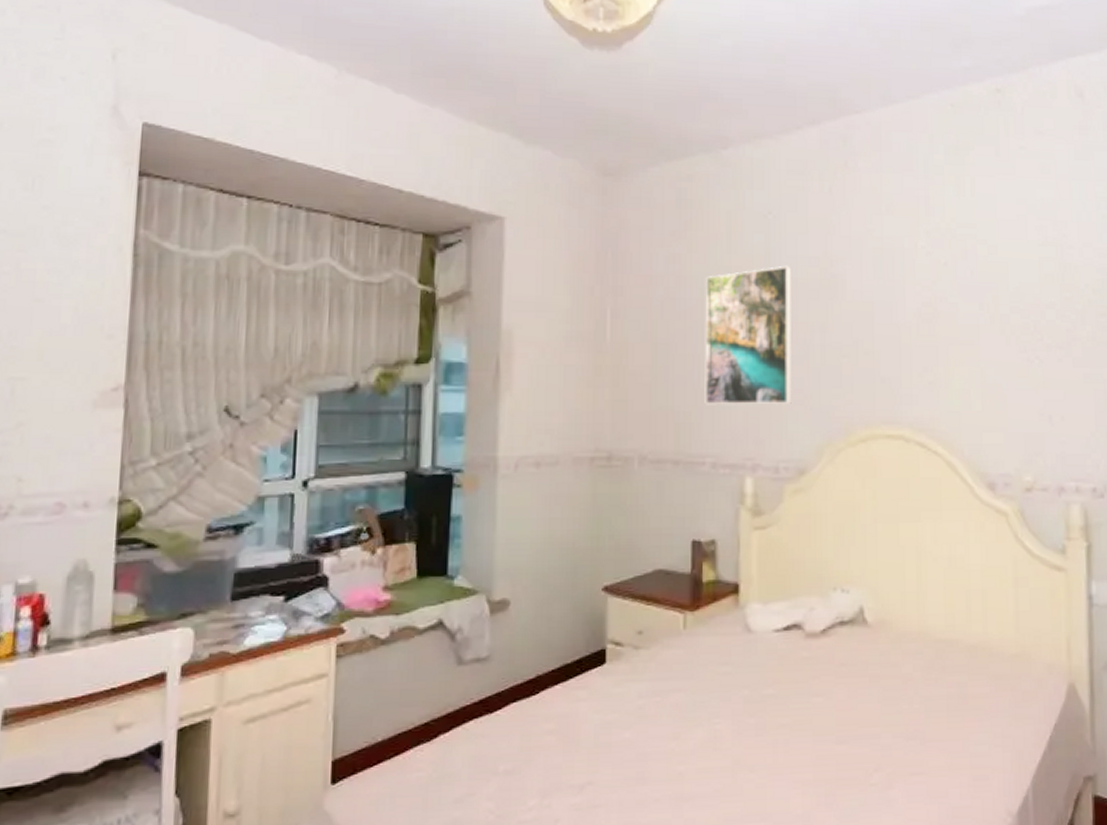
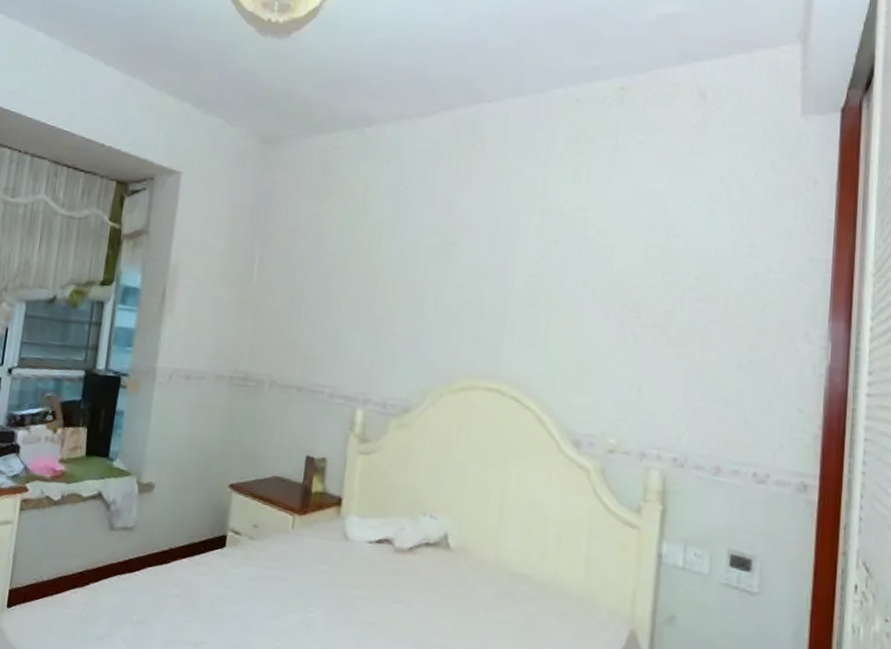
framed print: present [704,265,793,405] -> none [329,231,415,351]

